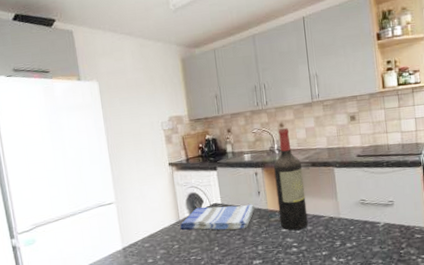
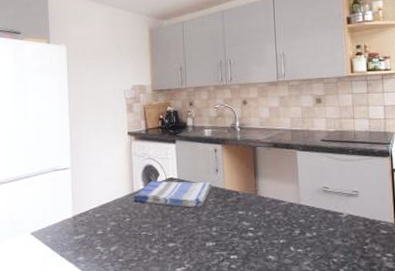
wine bottle: present [273,127,308,231] -> none [234,105,267,214]

